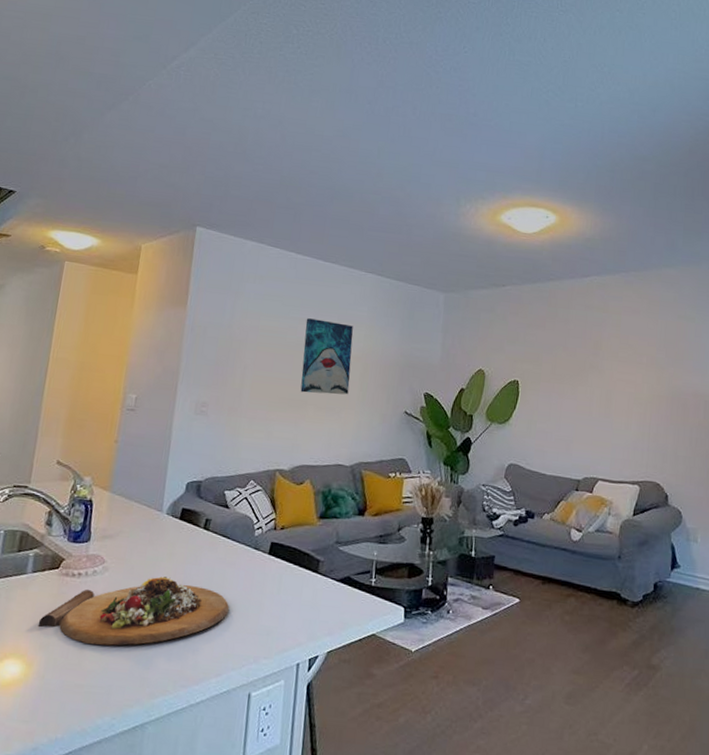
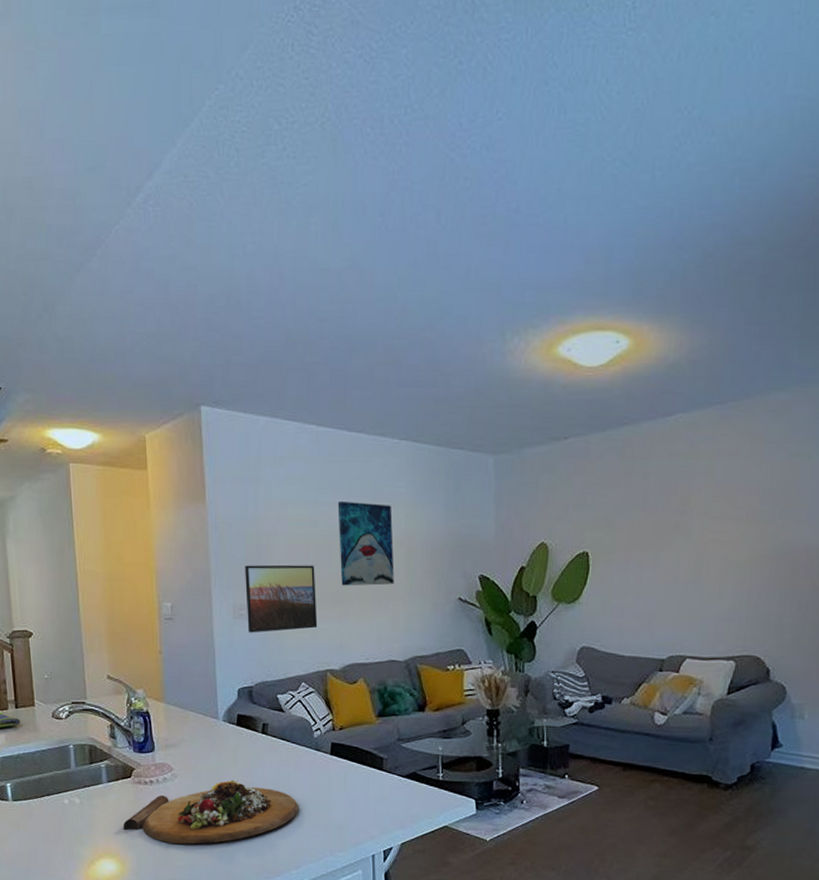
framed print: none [206,366,278,430] -> present [245,564,318,633]

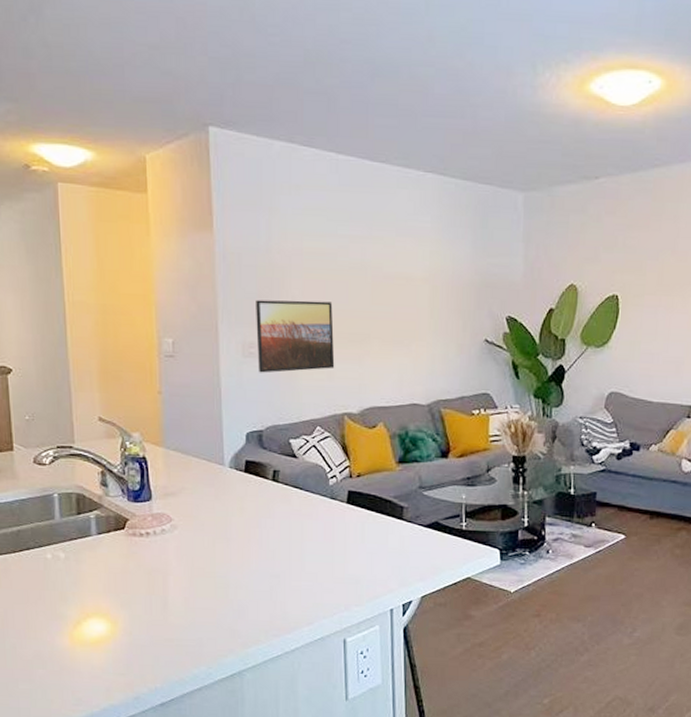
cutting board: present [123,780,299,844] -> none [114,531,313,601]
wall art: present [337,501,394,586] -> none [358,235,418,325]

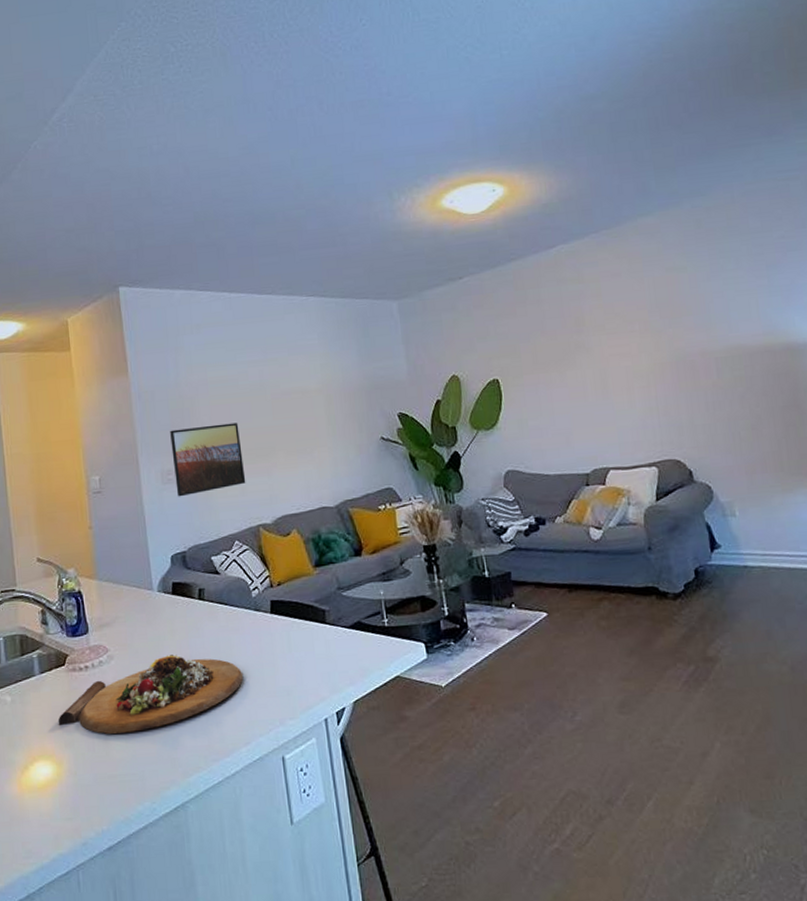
cutting board: none [114,531,313,601] -> present [58,654,244,734]

